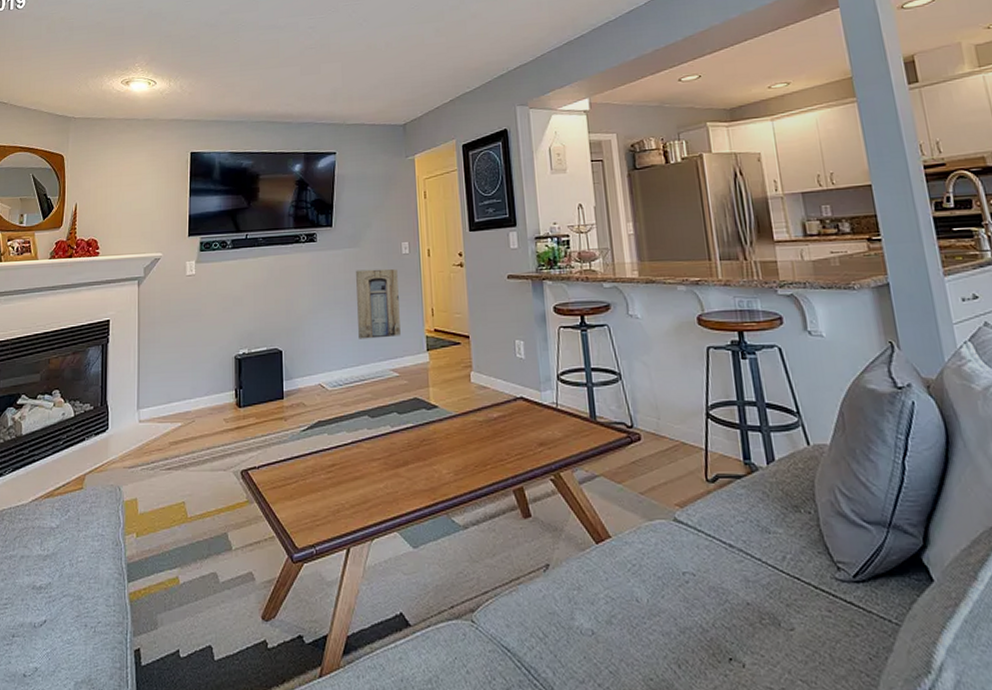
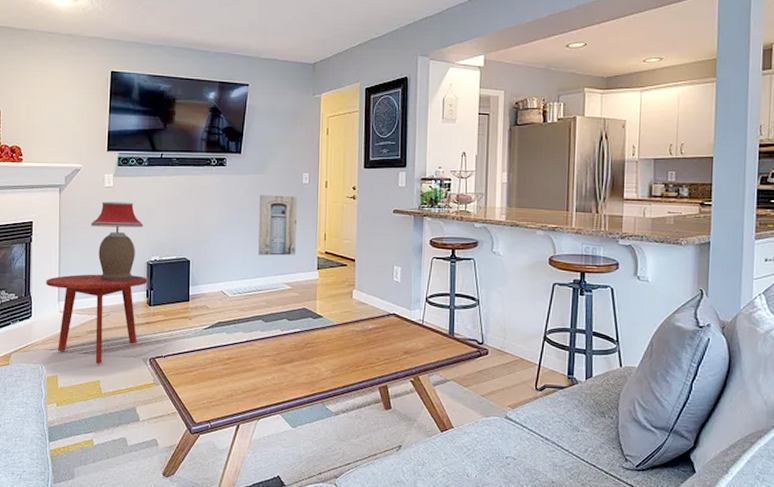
side table: none [124,373,236,482] -> present [46,274,148,364]
table lamp: none [172,290,230,381] -> present [91,201,144,281]

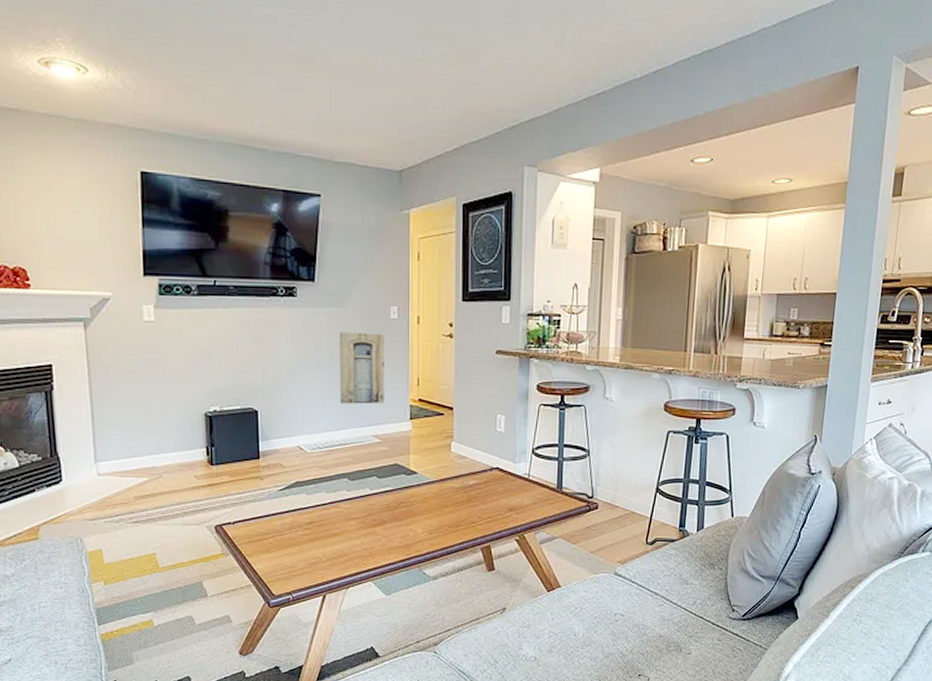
side table: present [46,274,148,364] -> none [77,428,207,535]
table lamp: present [91,201,144,281] -> none [129,339,198,436]

